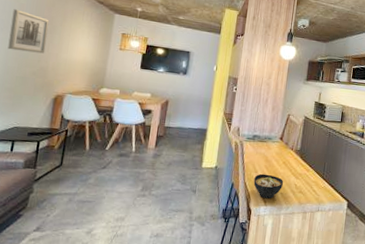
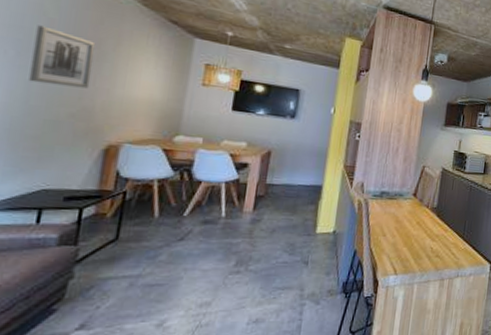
bowl: present [253,173,284,199] -> none [381,237,418,267]

